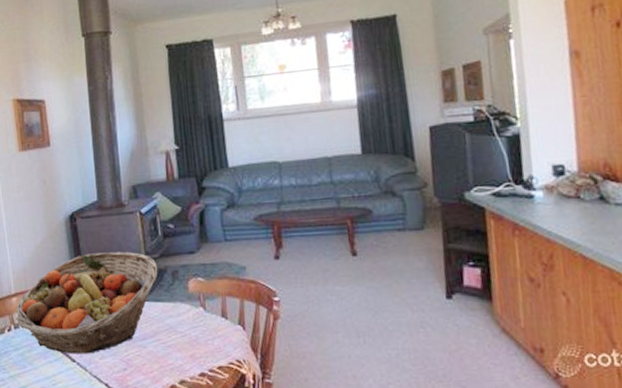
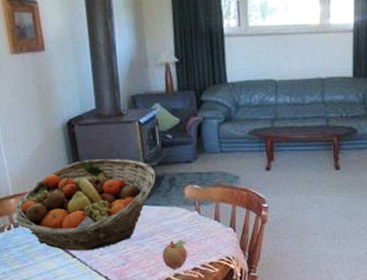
fruit: none [166,340,194,375] -> present [162,239,188,269]

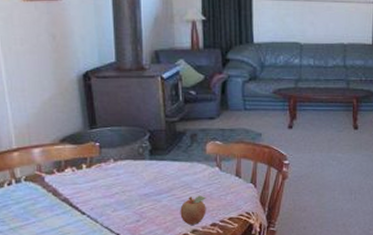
fruit basket: present [15,159,156,251] -> none [18,113,177,208]

